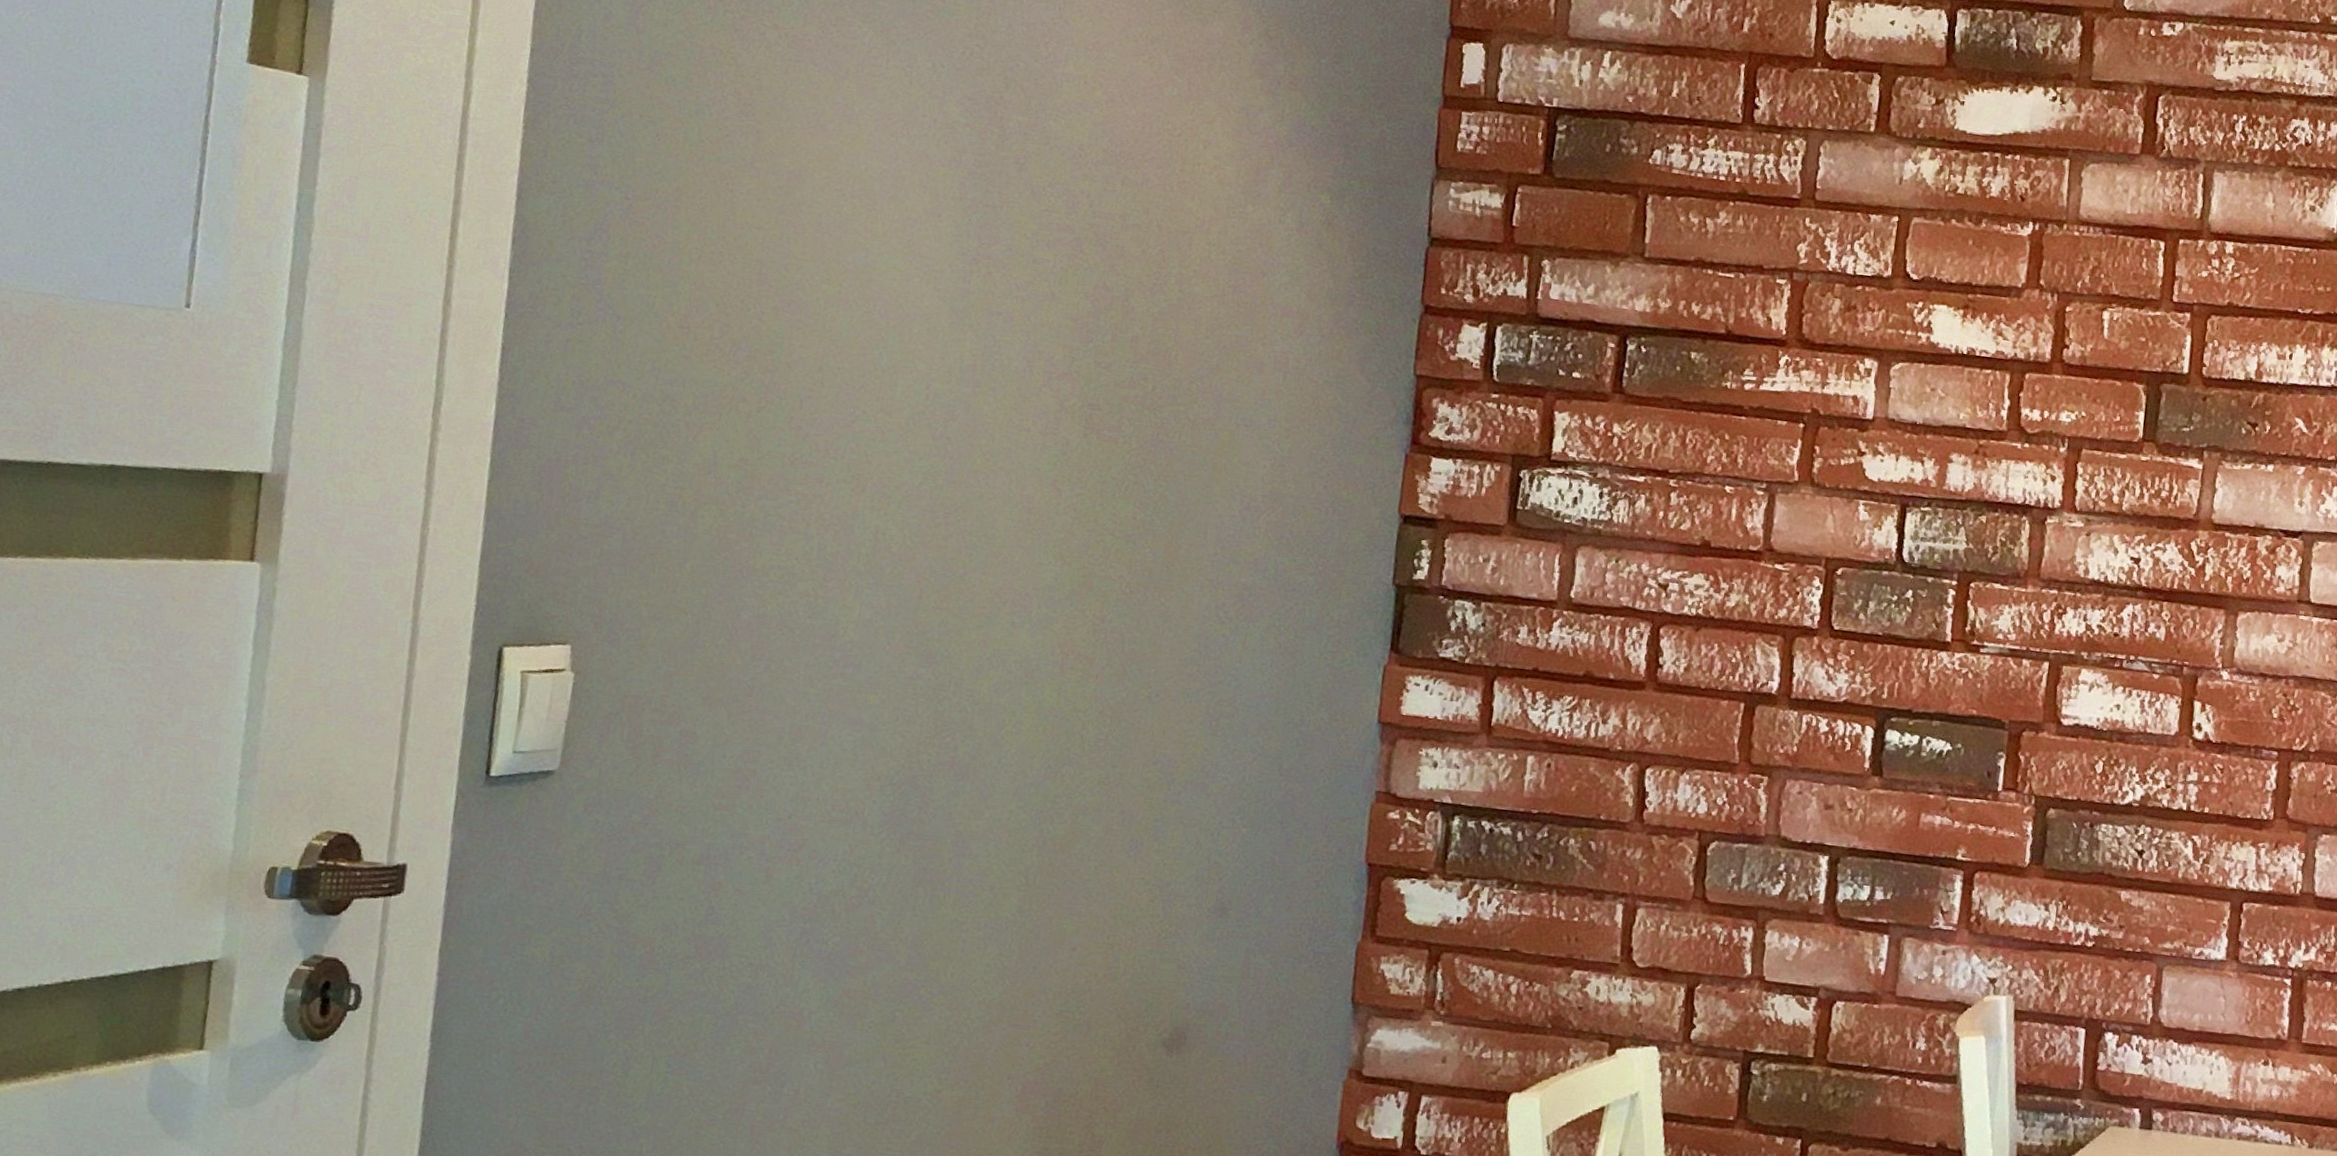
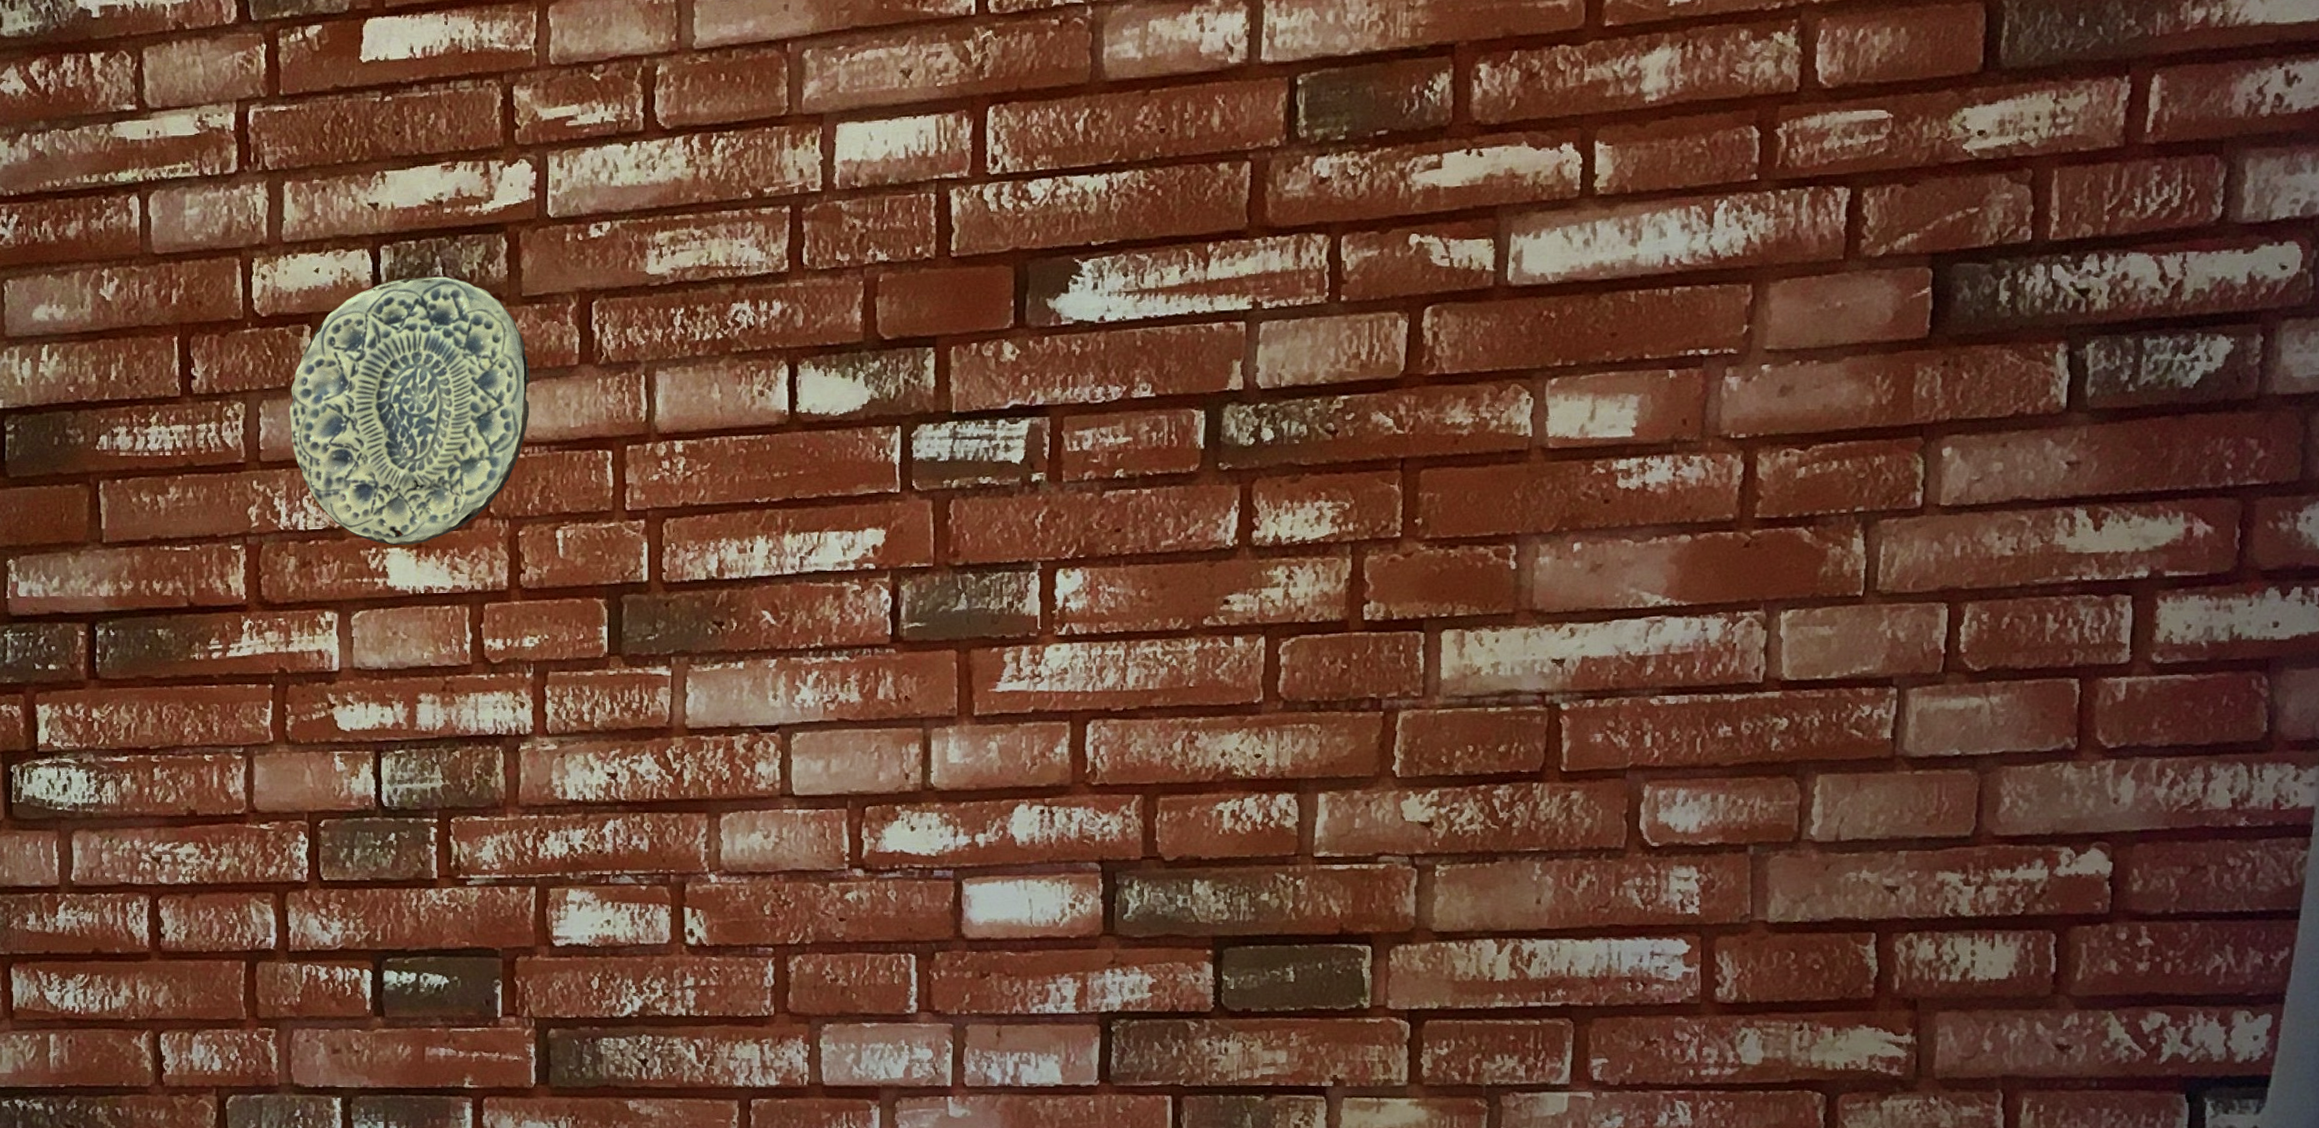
decorative plate: none [1849,44,2093,305] -> present [289,276,530,546]

